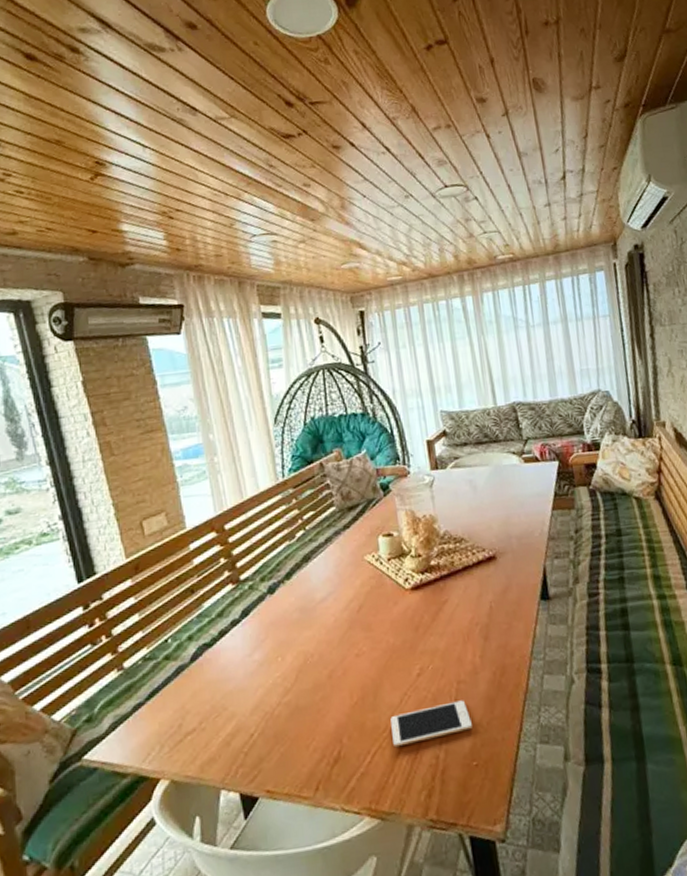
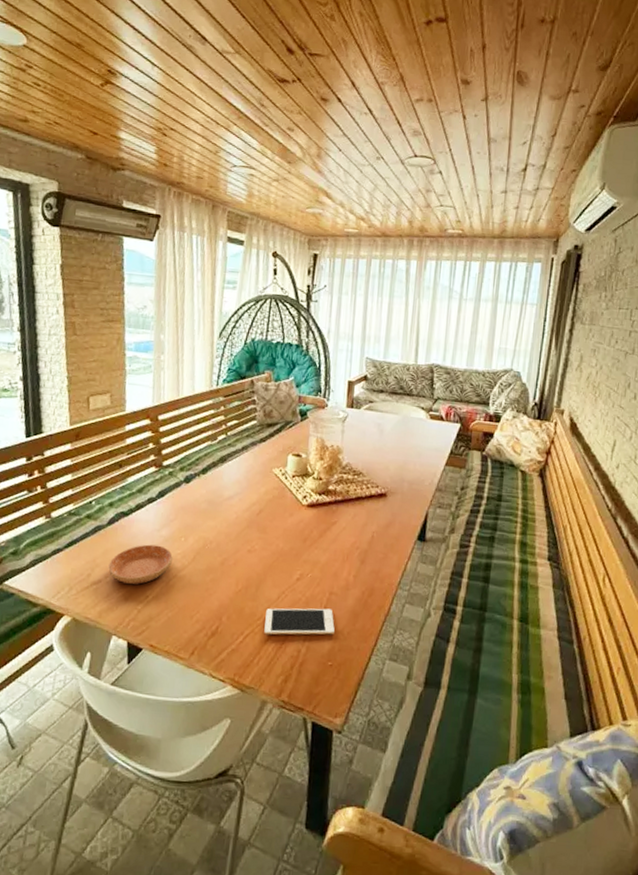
saucer: none [200,672,273,726] -> present [108,544,173,585]

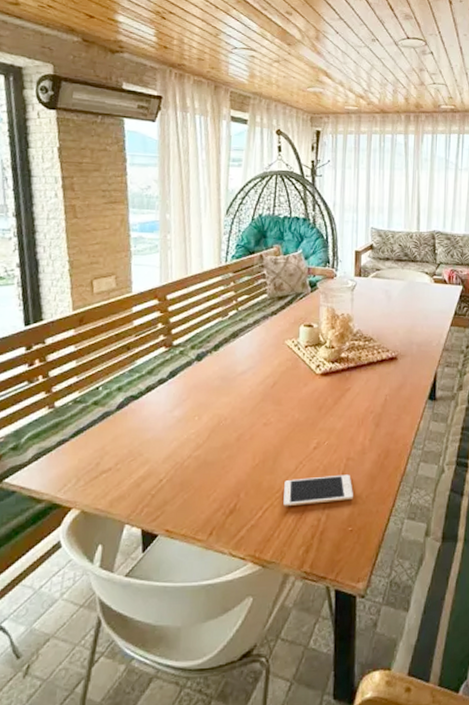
saucer: present [108,544,173,585] -> none [118,426,187,469]

